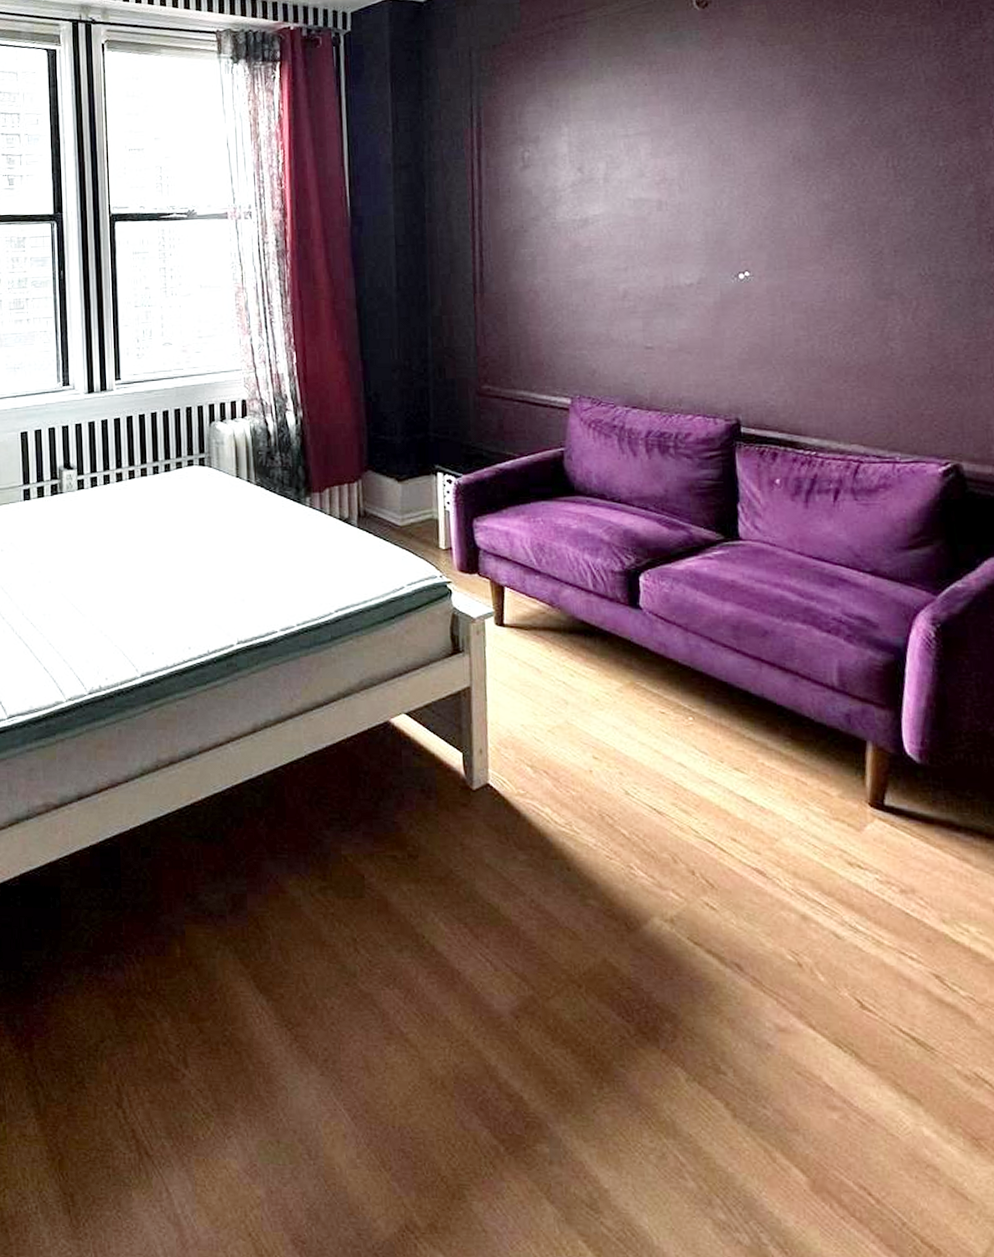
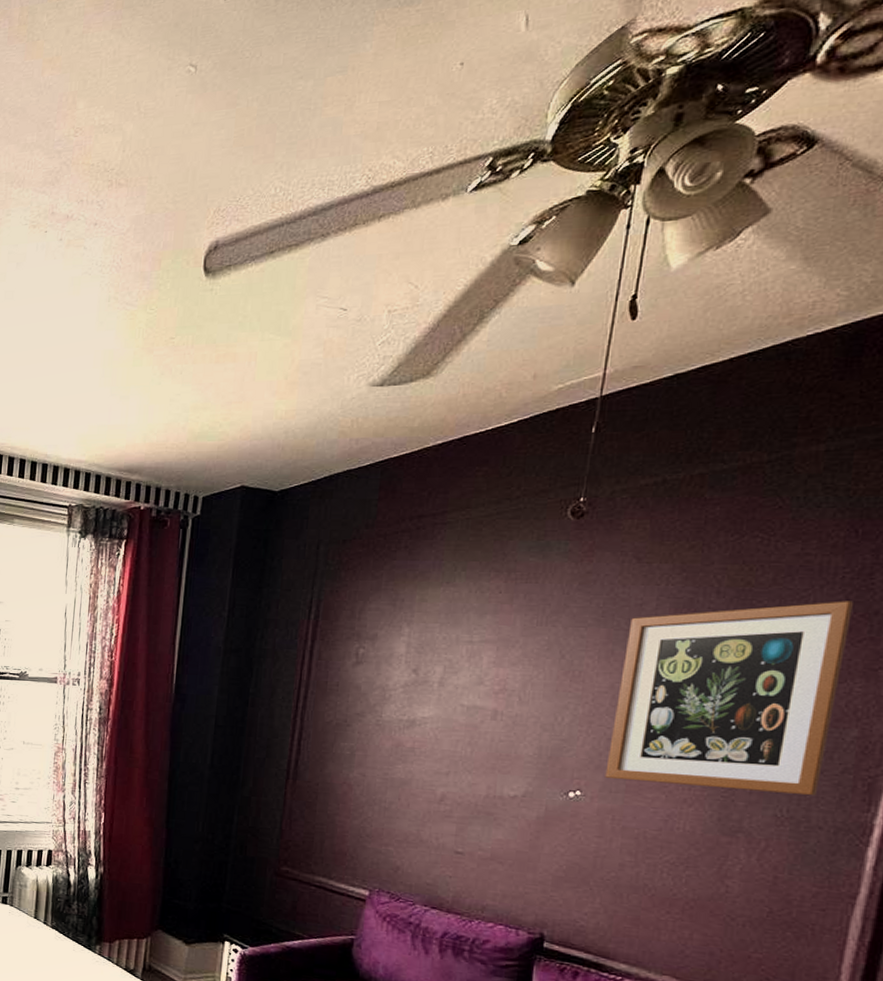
wall art: none [765,66,951,257] -> present [605,601,853,796]

